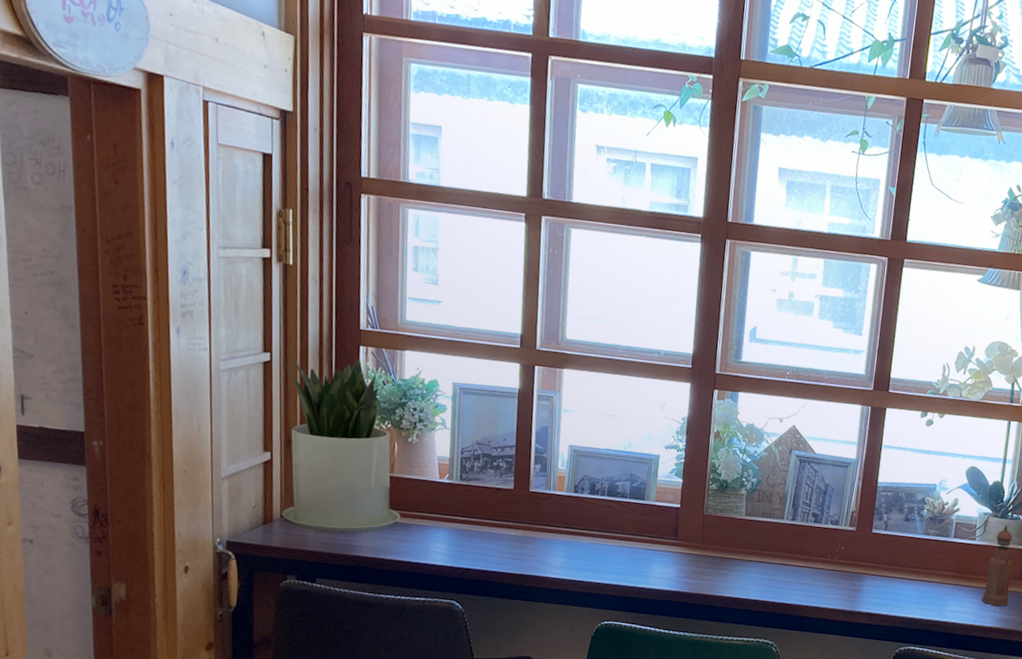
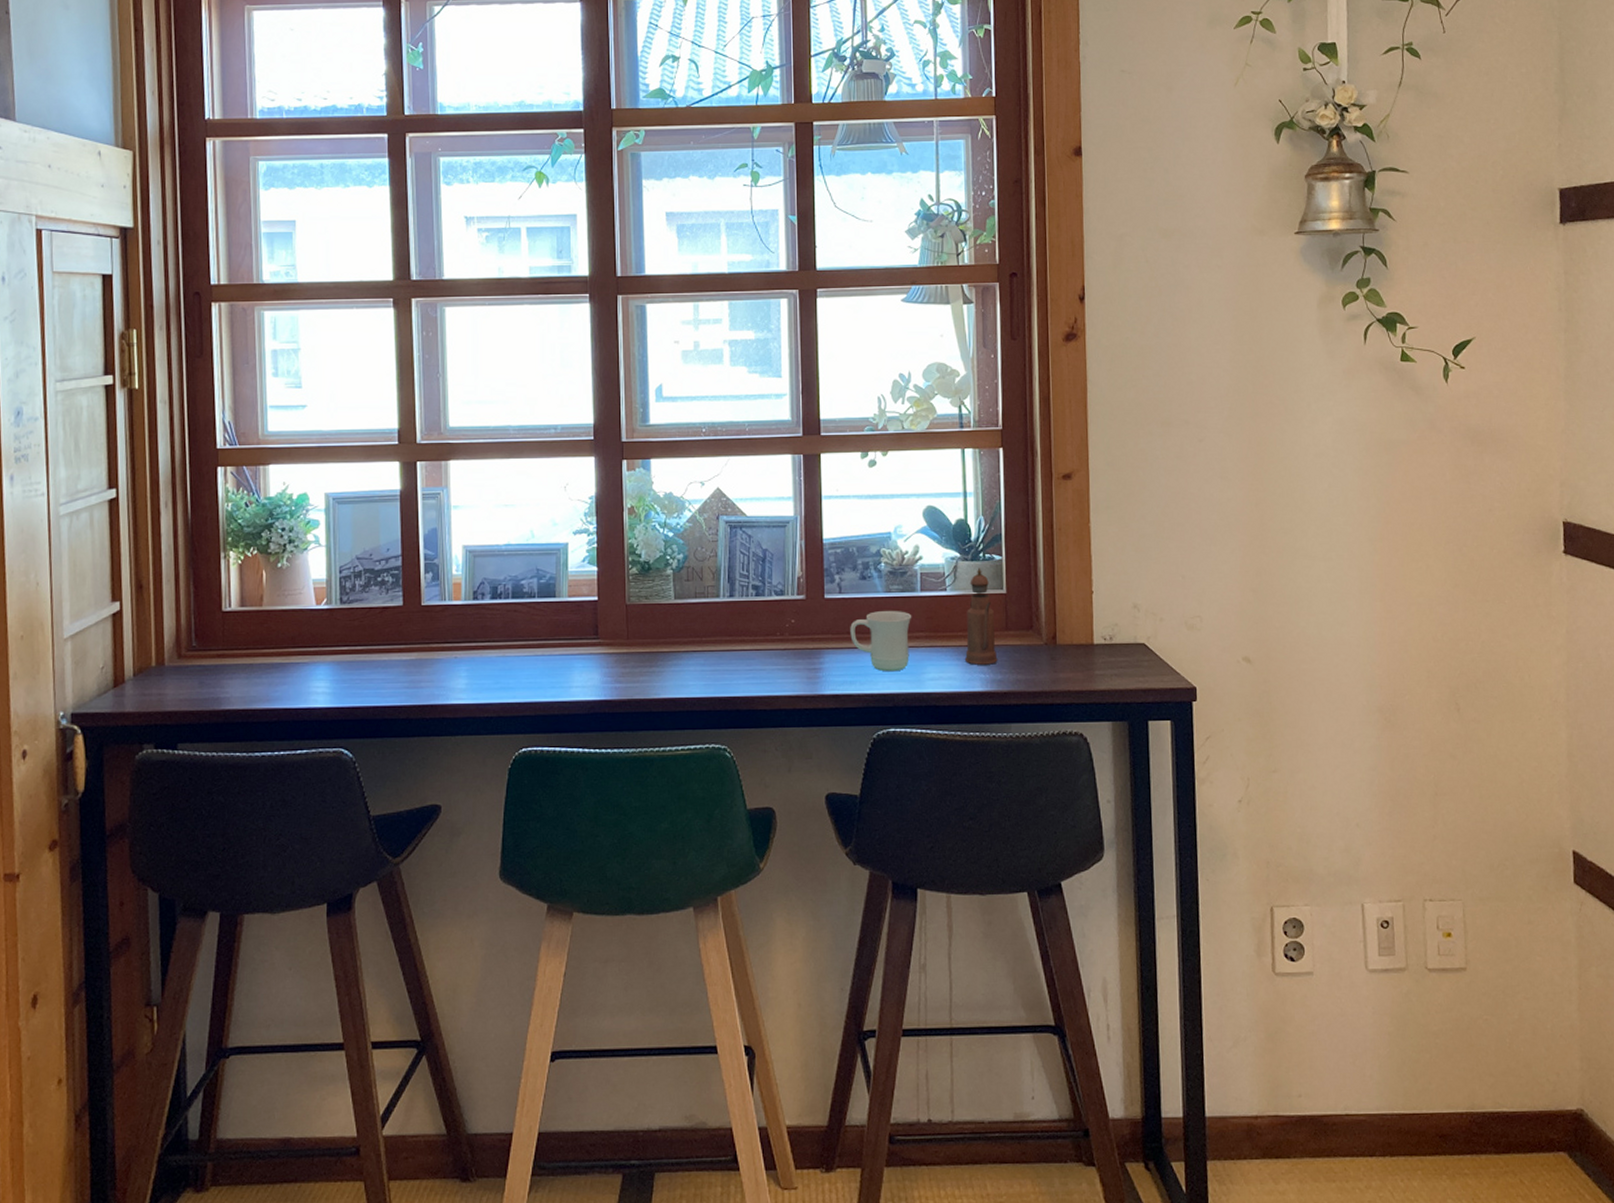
planter: present [282,355,401,534] -> none [134,480,274,687]
mug: none [889,549,943,601] -> present [850,611,912,672]

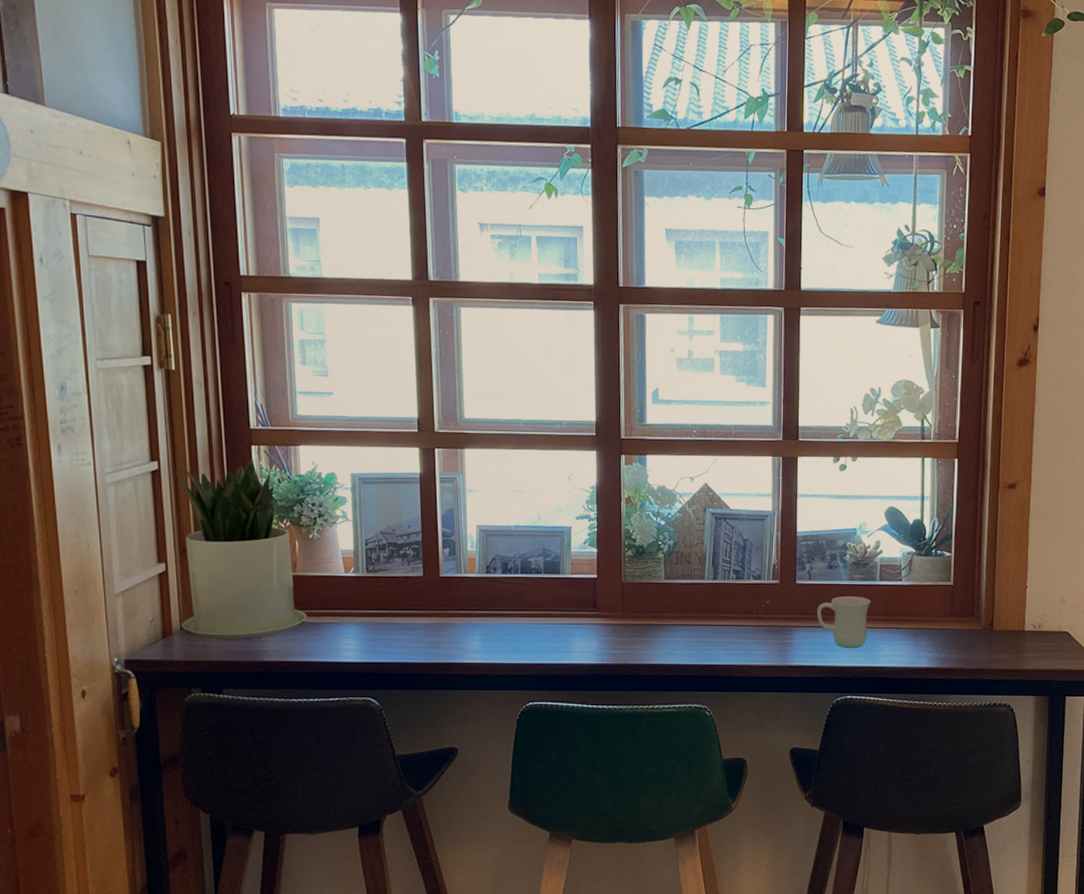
planter: none [134,480,274,687] -> present [175,457,307,640]
coffeepot: present [964,567,998,665] -> none [914,562,942,645]

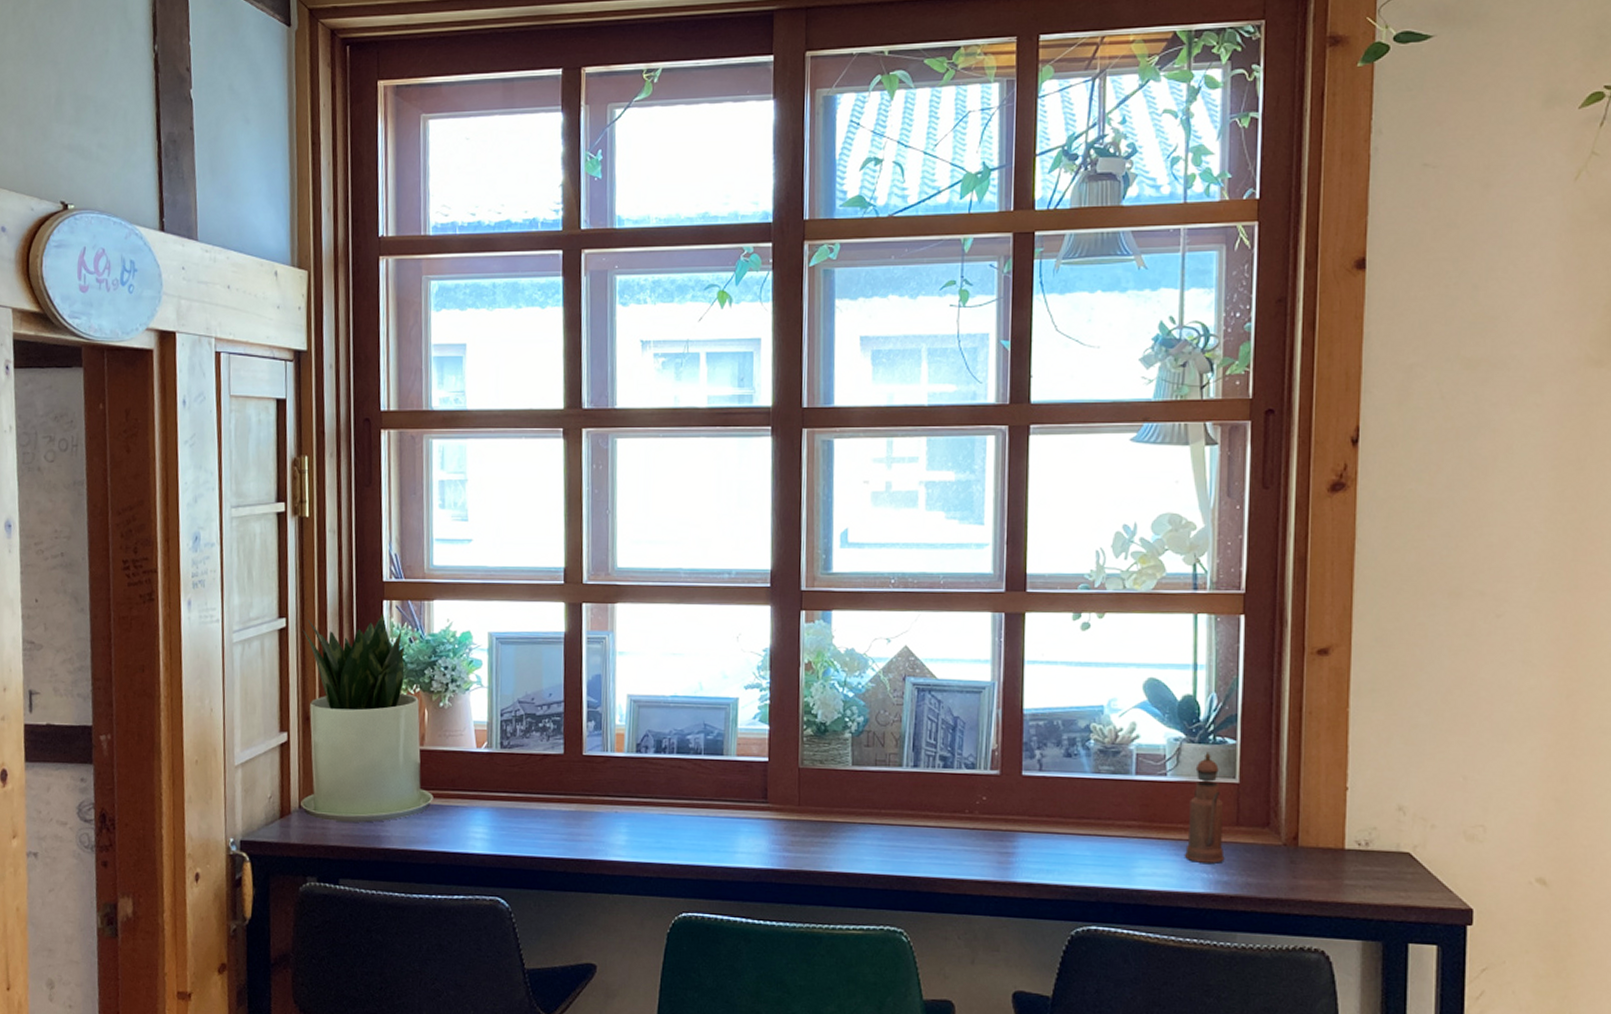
mug: present [817,596,871,648] -> none [1050,794,1124,863]
coffeepot: none [914,562,942,645] -> present [1184,752,1225,864]

